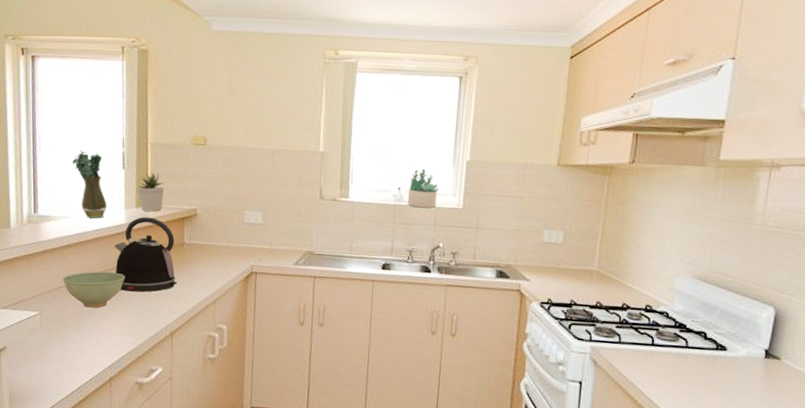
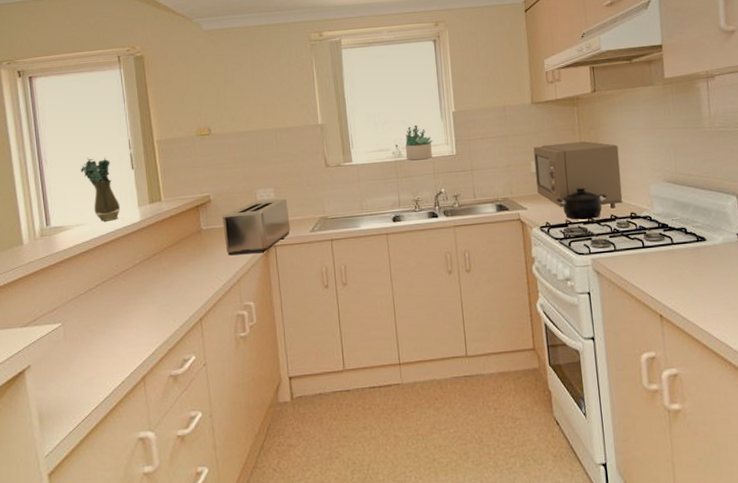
bowl: present [62,271,126,308] -> none [83,270,147,310]
kettle: present [114,216,177,292] -> none [132,210,199,287]
potted plant: present [136,172,164,213] -> none [147,167,176,207]
toaster: none [206,223,275,277] -> present [222,199,291,256]
microwave: none [544,213,647,297] -> present [533,141,623,209]
saucepan: none [564,267,623,304] -> present [556,187,607,220]

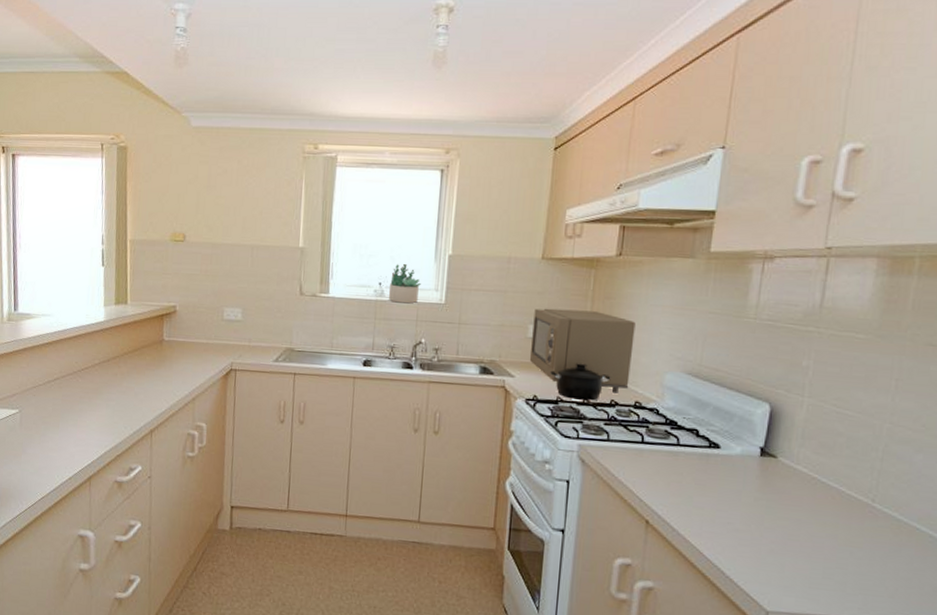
vase: present [81,157,121,222] -> none [52,247,87,316]
toaster: present [222,199,291,256] -> none [185,320,255,374]

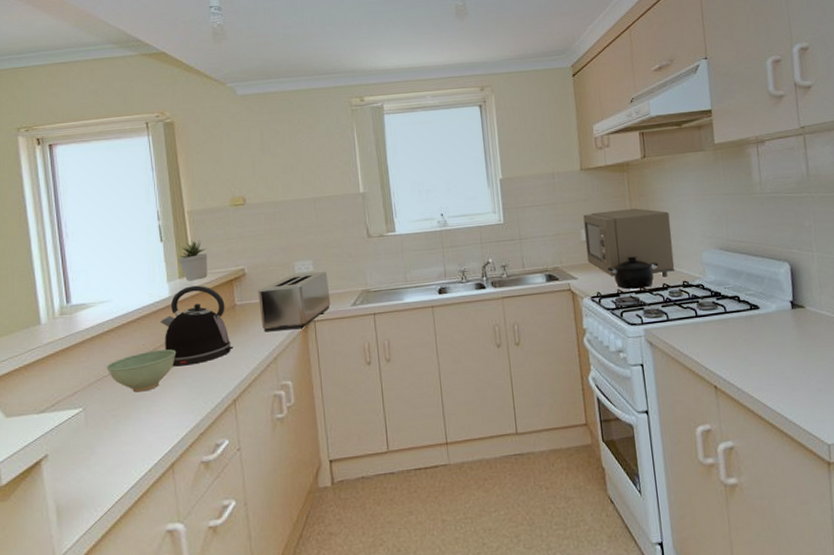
bowl: none [42,369,105,406] -> present [106,349,177,393]
kettle: none [94,314,156,390] -> present [161,285,233,367]
potted plant: none [115,269,143,310] -> present [177,240,208,281]
toaster: none [185,320,255,374] -> present [258,272,331,332]
succulent plant: present [389,264,422,304] -> none [450,193,480,230]

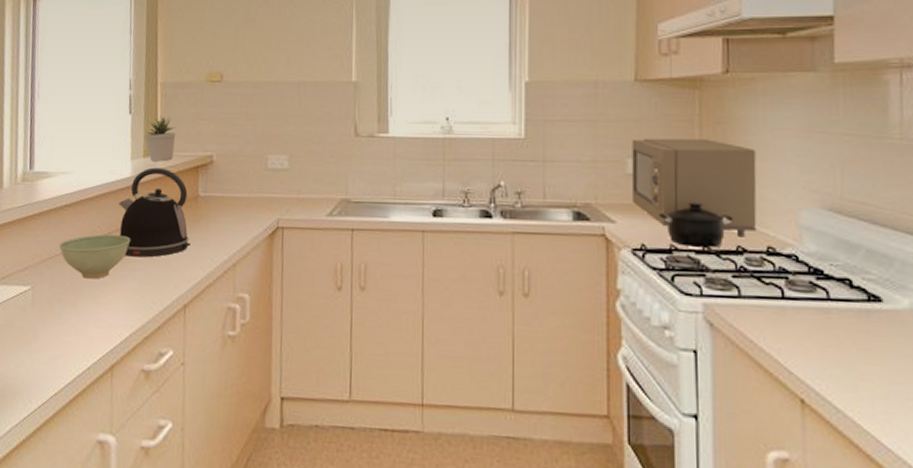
toaster: present [258,272,331,332] -> none [223,170,304,234]

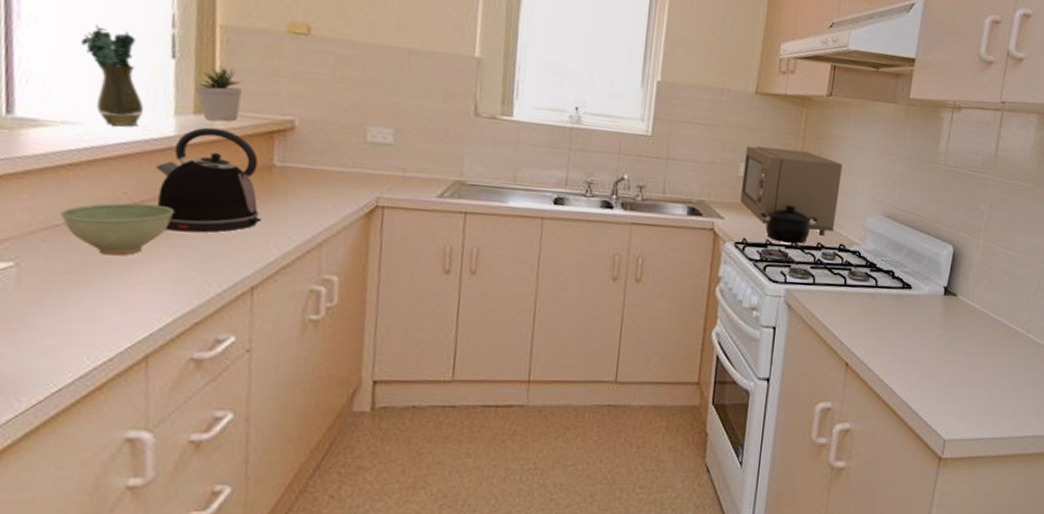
vase: none [74,94,112,172] -> present [81,24,144,127]

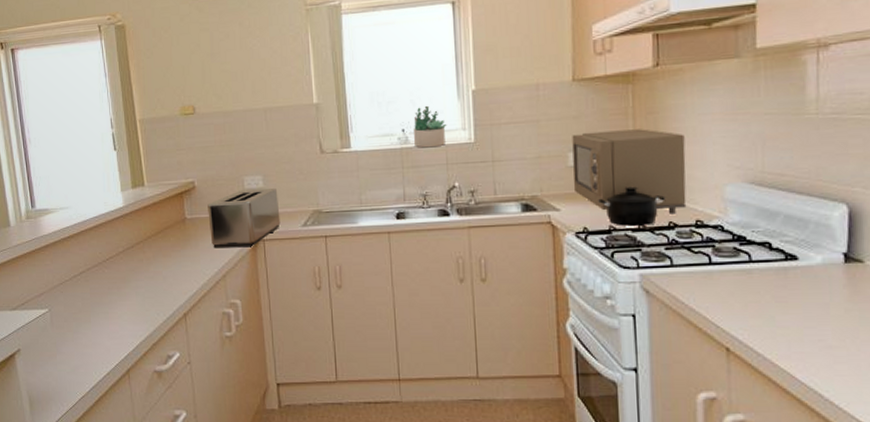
bowl: present [60,203,175,256] -> none [68,258,131,298]
vase: present [81,24,144,127] -> none [63,136,104,206]
kettle: present [156,127,261,233] -> none [115,196,184,277]
potted plant: present [195,66,242,122] -> none [130,149,159,192]
toaster: none [307,142,412,213] -> present [207,189,281,249]
succulent plant: none [587,87,626,134] -> present [413,106,447,148]

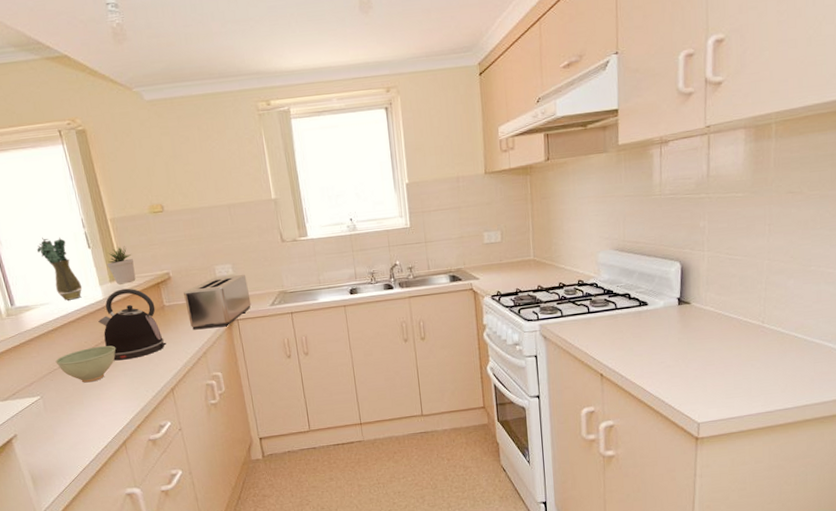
vase: none [63,136,104,206] -> present [37,237,83,301]
bowl: none [68,258,131,298] -> present [55,345,116,383]
kettle: none [115,196,184,277] -> present [98,288,166,361]
potted plant: none [130,149,159,192] -> present [106,246,136,285]
succulent plant: present [413,106,447,148] -> none [359,198,387,234]
microwave: present [572,129,687,214] -> none [486,211,572,277]
saucepan: present [598,186,666,226] -> none [507,257,556,289]

